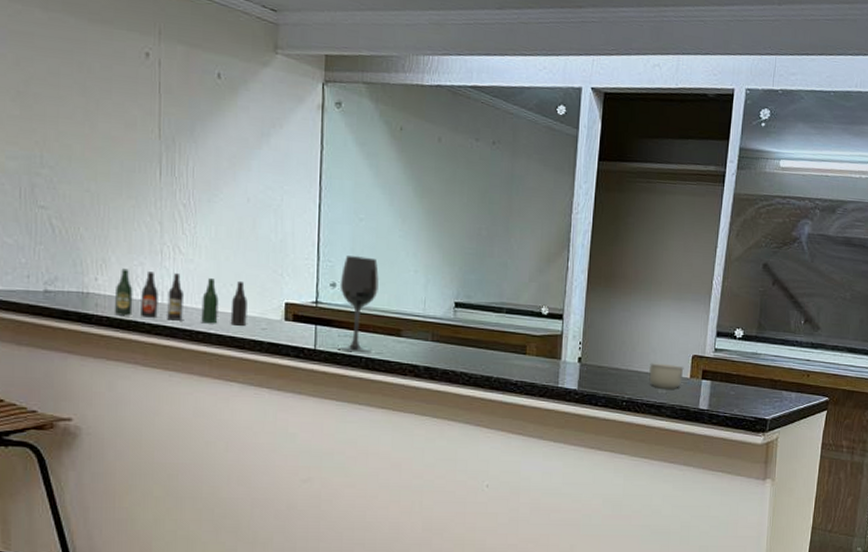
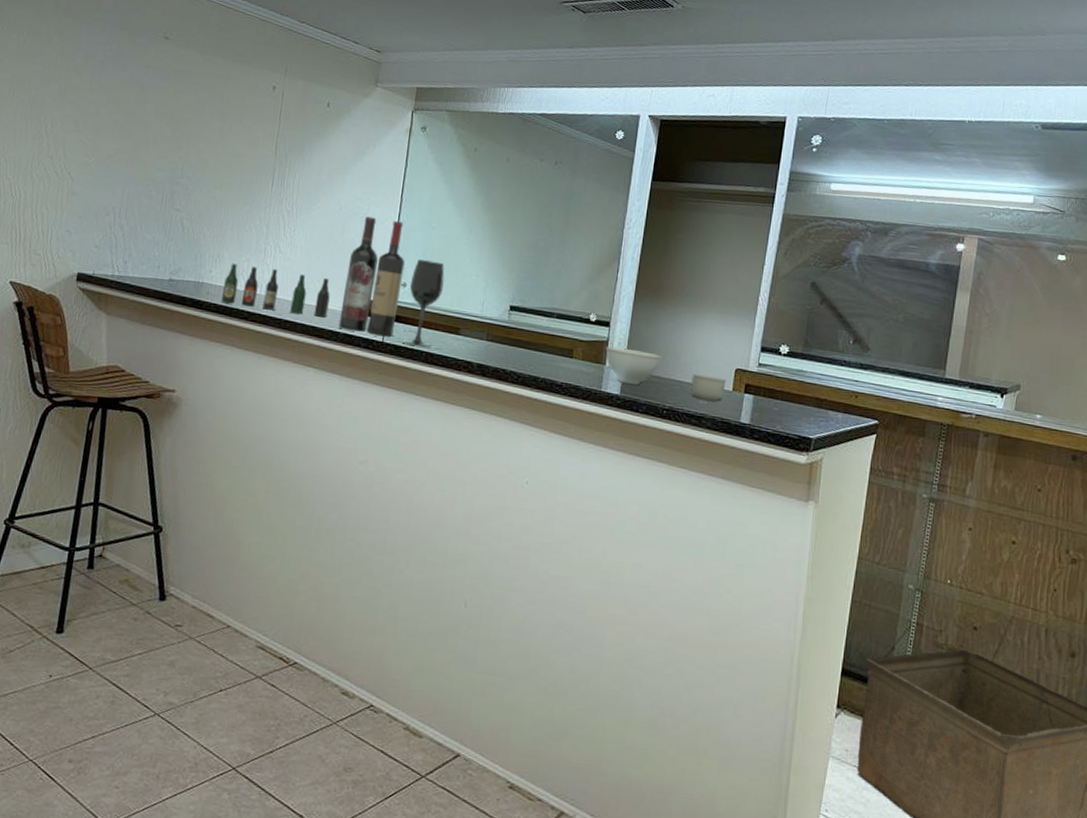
wine bottle: none [261,208,301,340] -> present [338,216,379,332]
wine bottle: none [295,213,332,344] -> present [367,221,405,338]
bowl: none [560,340,618,379] -> present [605,346,661,386]

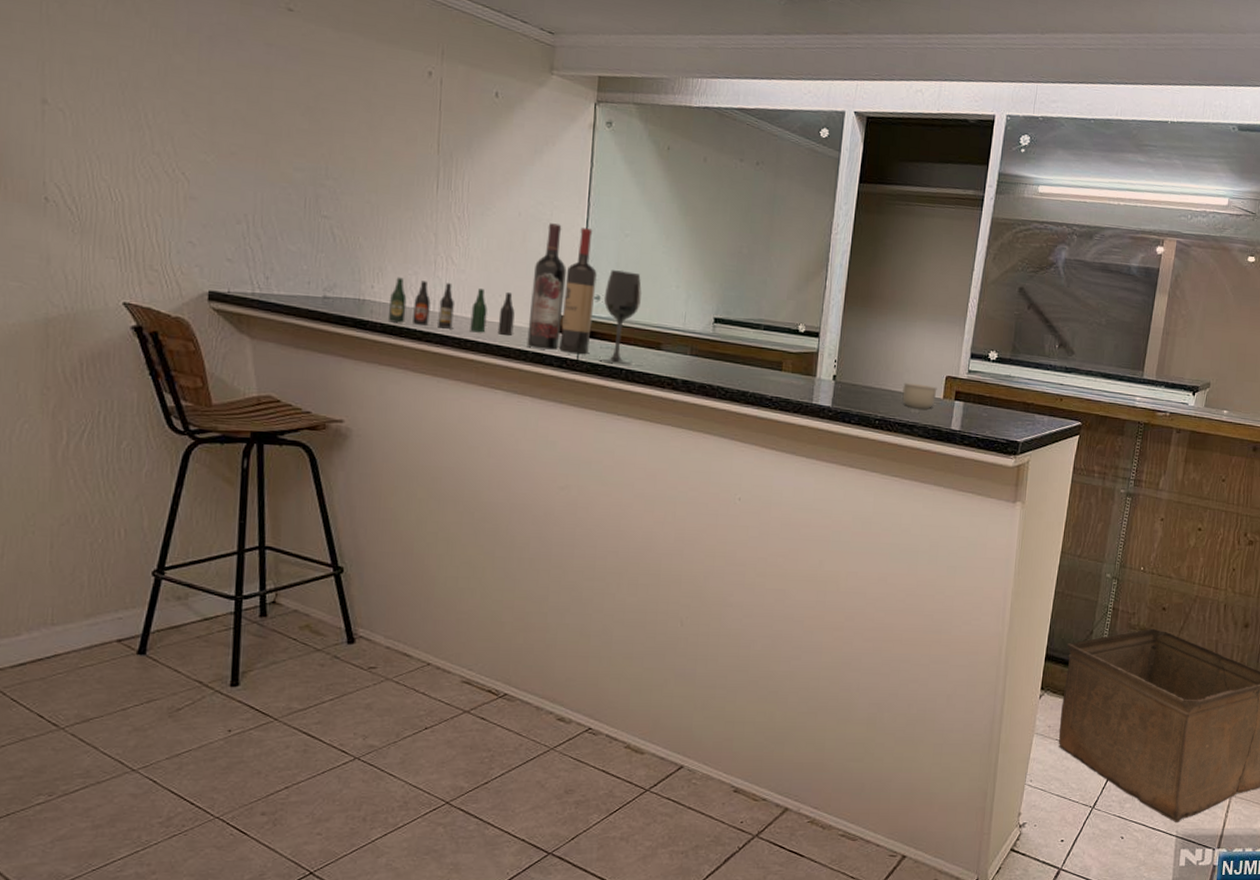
bowl: present [605,346,661,386] -> none [815,357,872,397]

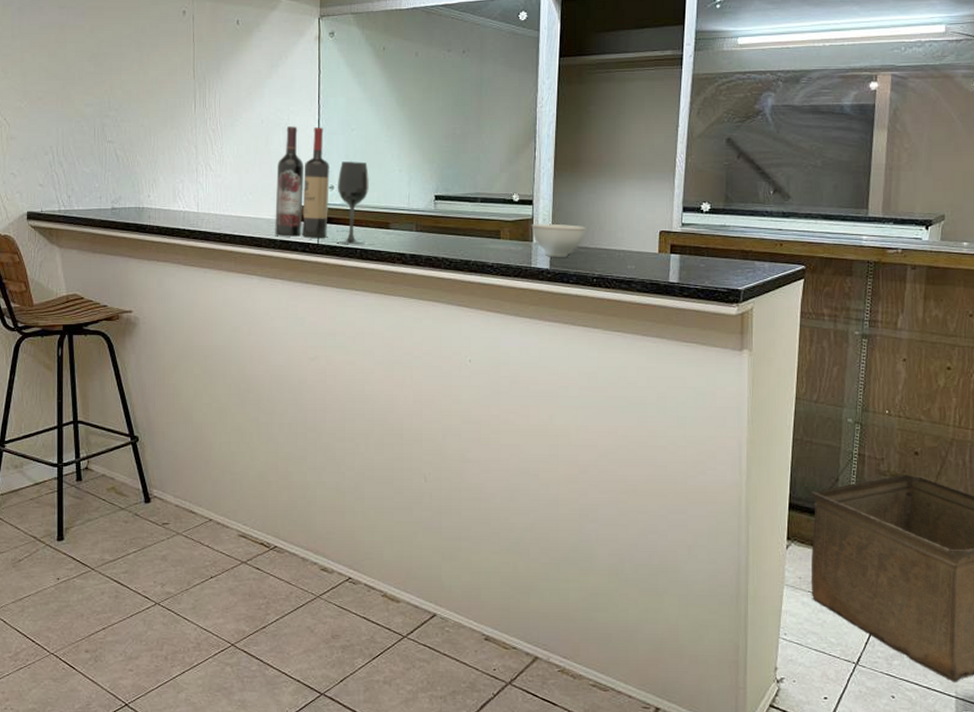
beer bottle: present [387,277,515,337] -> none [162,186,263,228]
bowl: none [815,357,872,397] -> present [531,223,586,258]
cup: present [901,382,937,411] -> none [616,240,652,266]

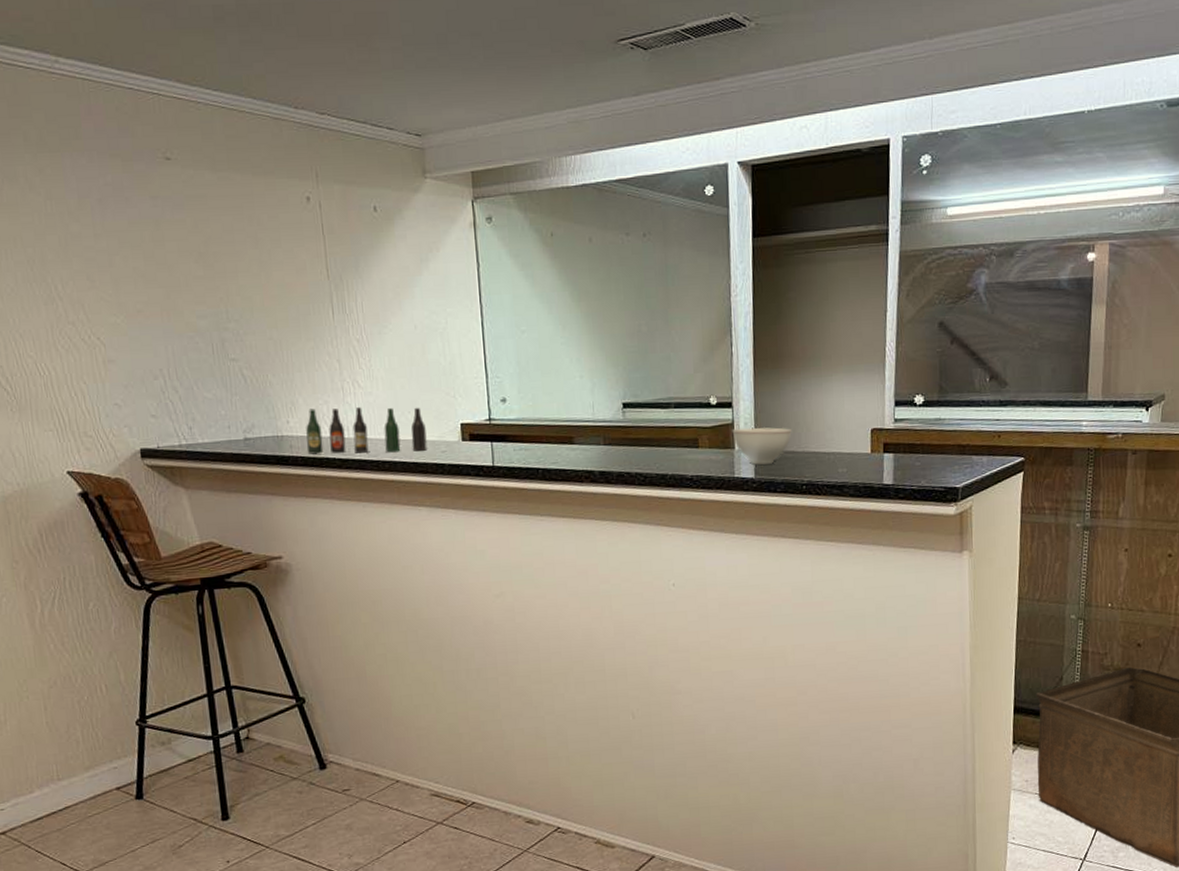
beer bottle: none [162,186,263,228] -> present [306,407,428,455]
wine bottle: present [275,126,305,237] -> none [437,331,474,461]
wine bottle: present [302,127,330,239] -> none [469,331,503,461]
wine glass: present [337,161,369,245] -> none [509,368,547,465]

